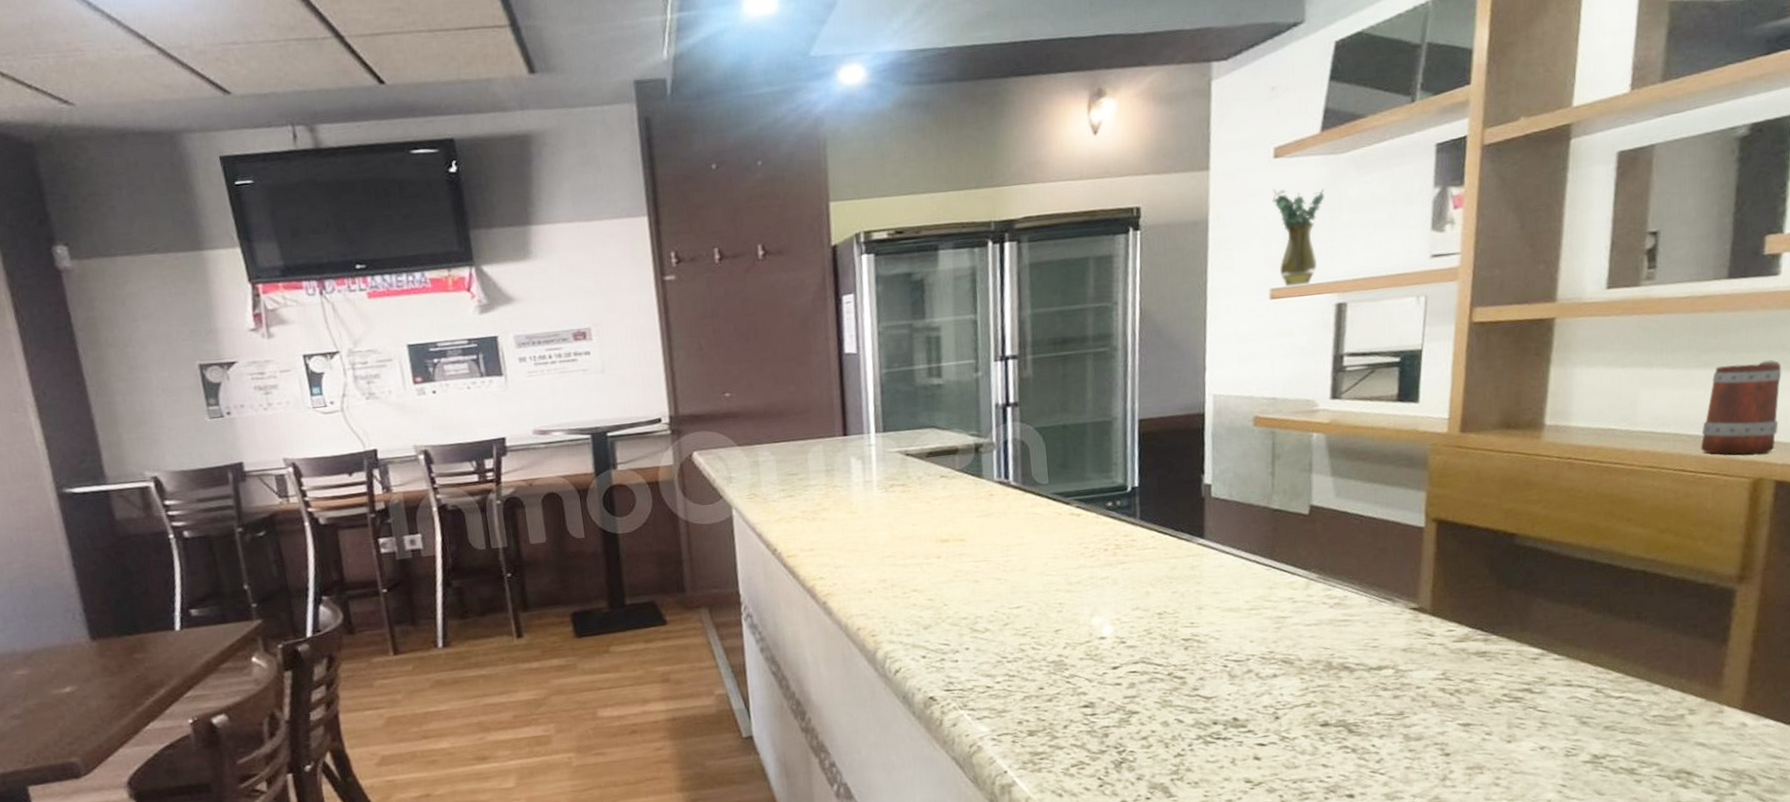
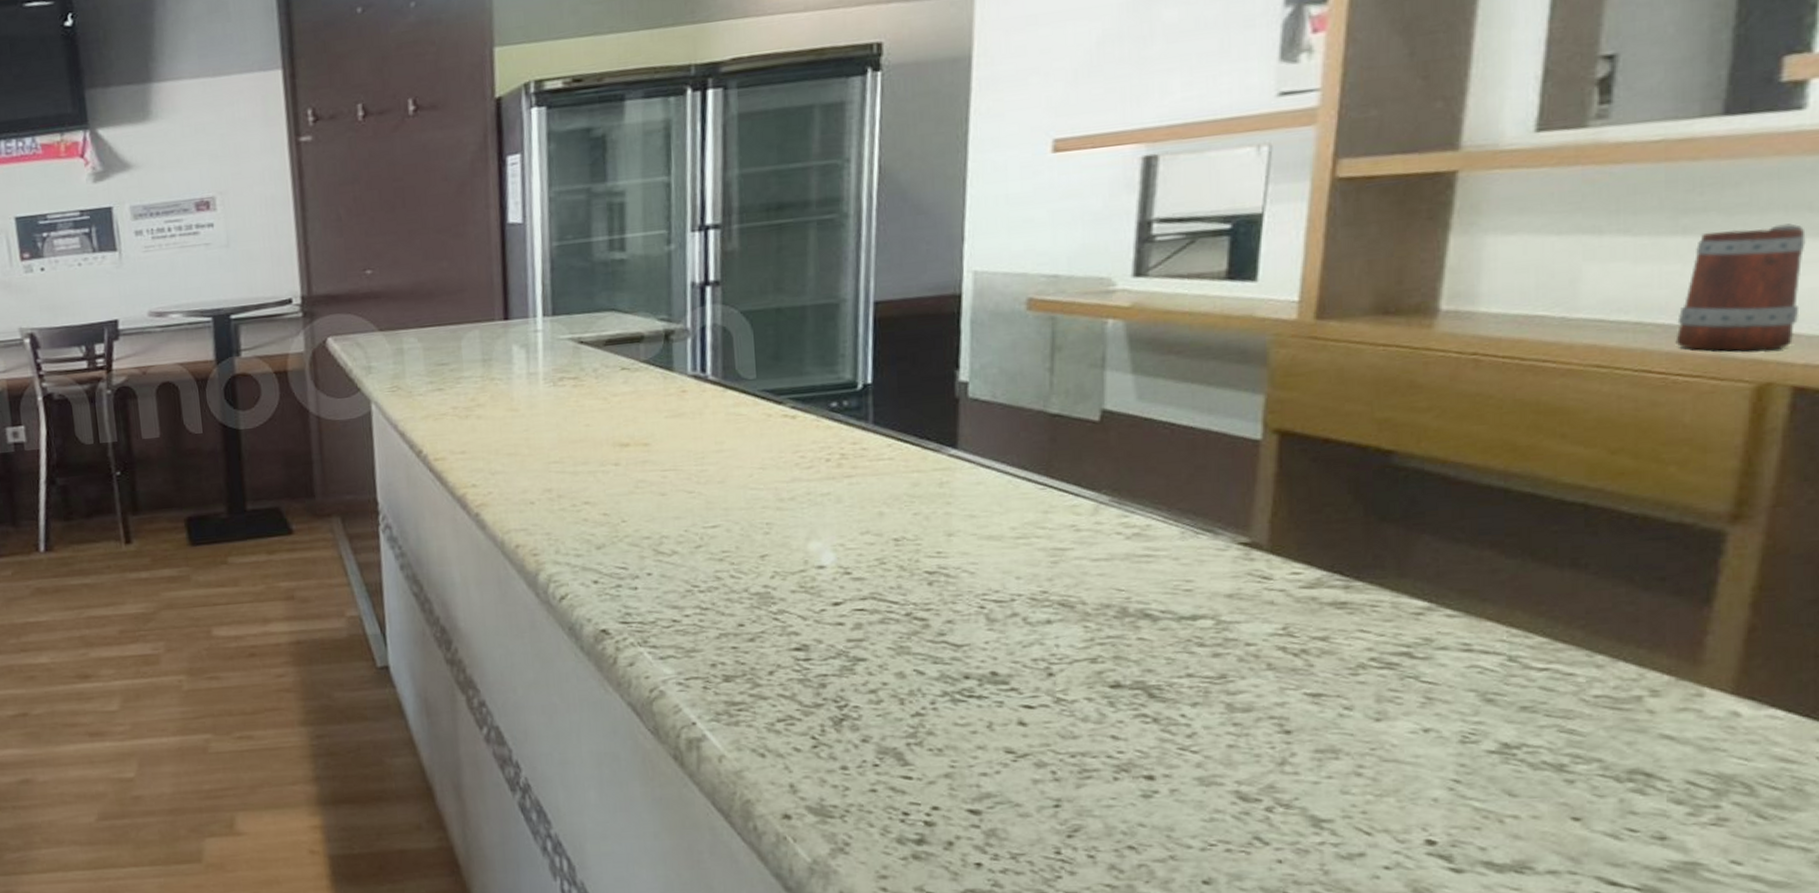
vase: present [1272,188,1324,286] -> none [1059,12,1130,136]

